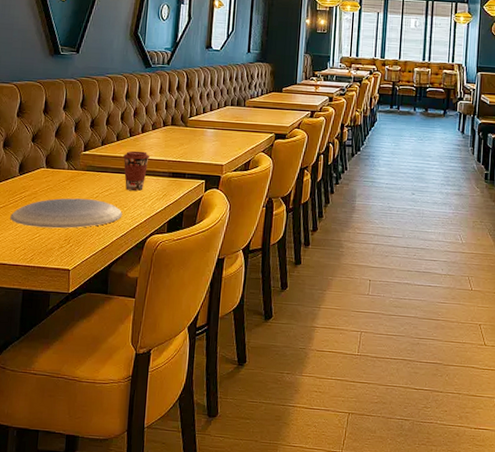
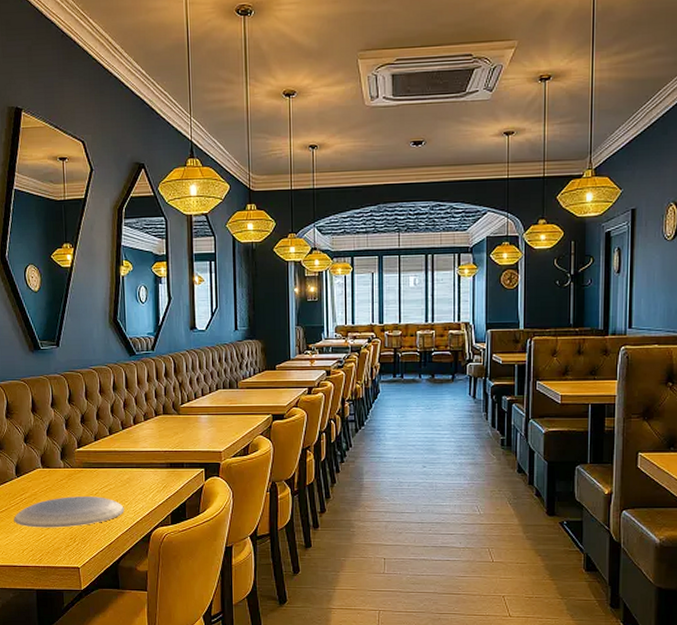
coffee cup: present [123,150,150,191] -> none [118,443,145,484]

